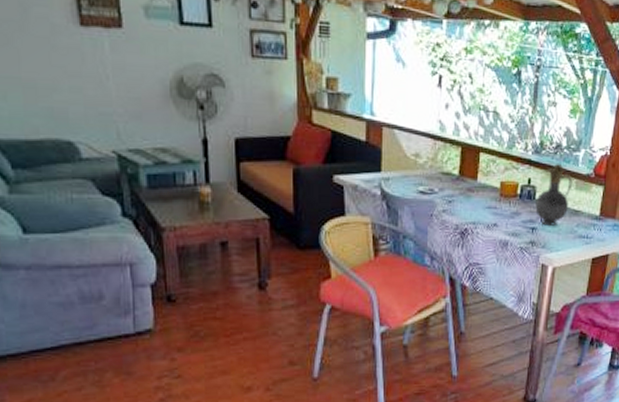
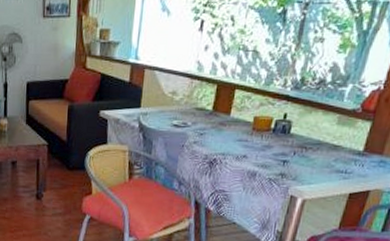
pitcher: present [535,163,573,226] -> none [289,98,335,160]

